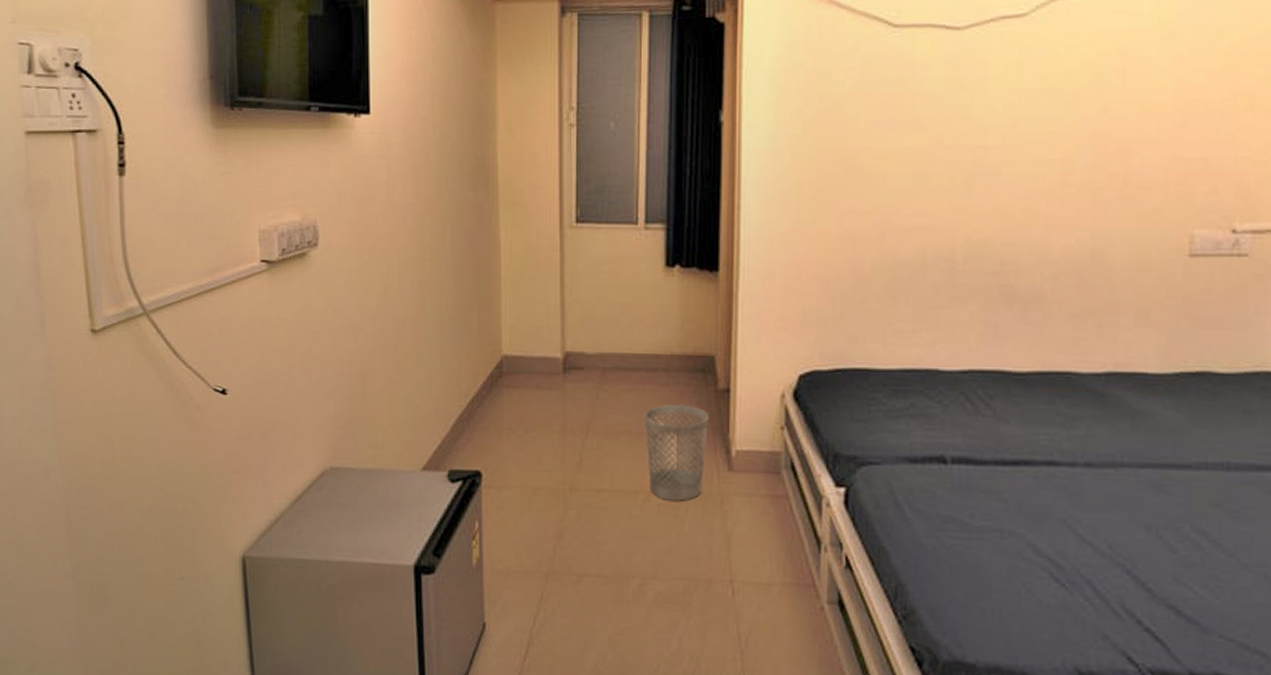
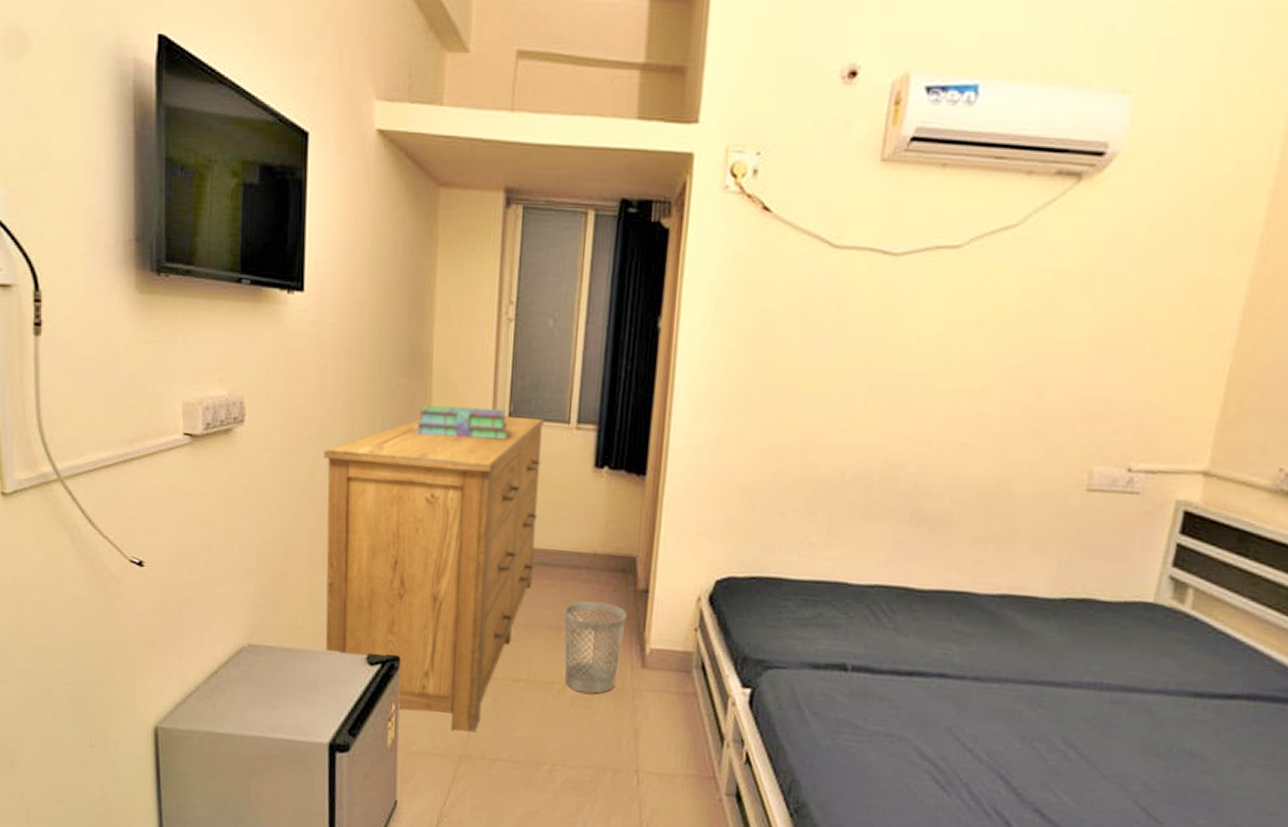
dresser: none [396,220,612,548] -> present [324,415,544,732]
stack of books: none [485,214,576,247] -> present [416,403,508,440]

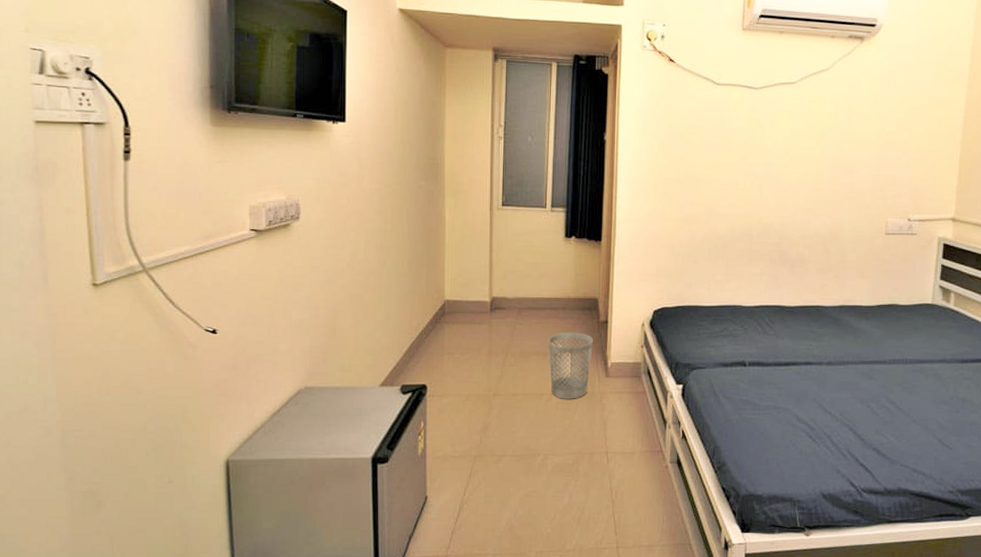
dresser: present [324,415,544,732] -> none [363,204,528,438]
stack of books: present [416,403,508,440] -> none [434,198,502,222]

